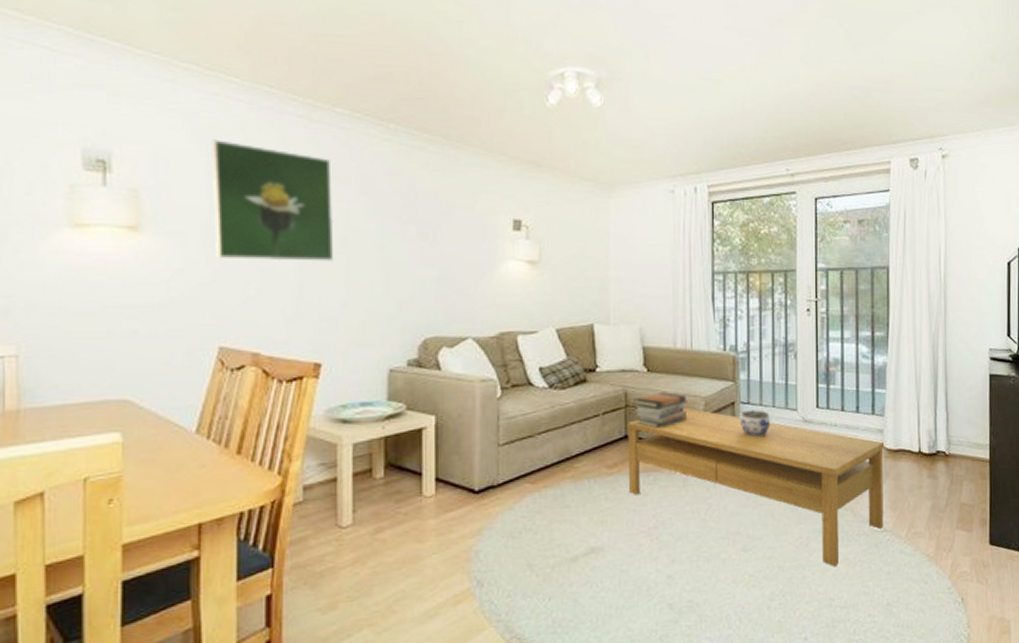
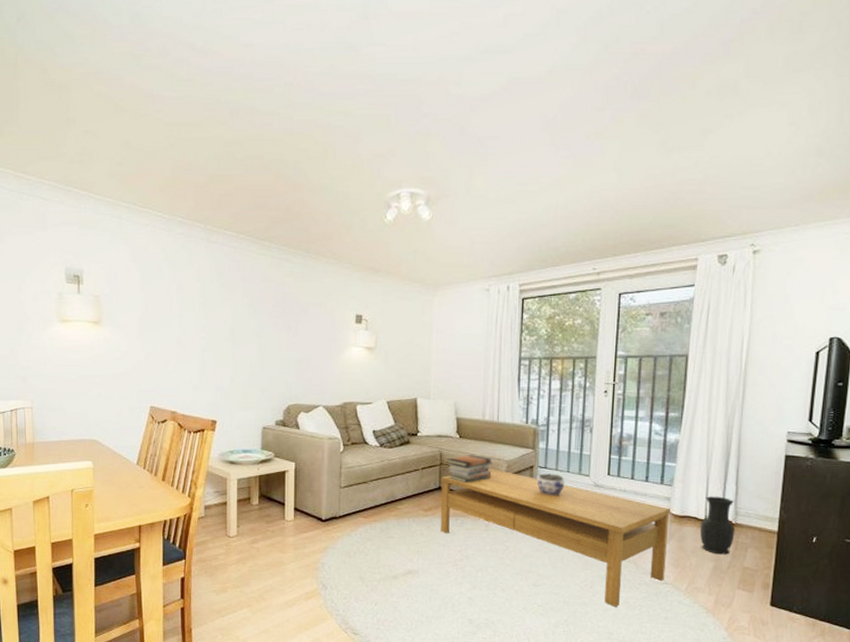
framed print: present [211,139,335,261] -> none [144,258,226,347]
vase: none [914,424,950,492] -> present [699,496,735,555]

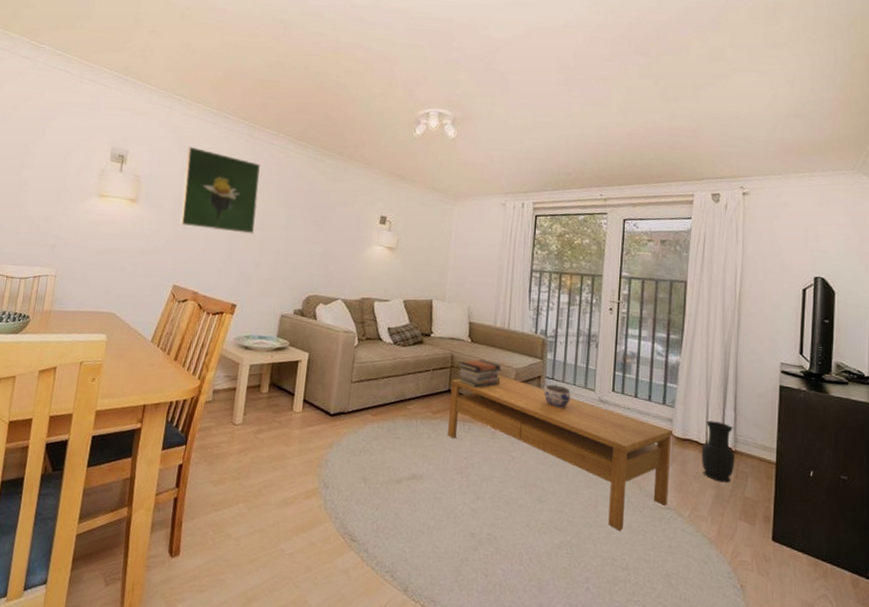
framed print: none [144,258,226,347] -> present [180,146,260,234]

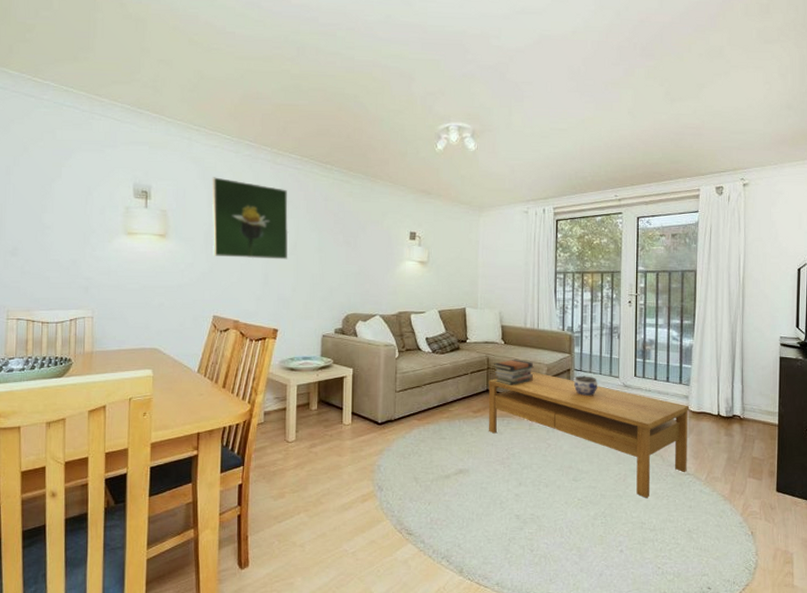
vase: present [701,420,735,483] -> none [714,394,744,447]

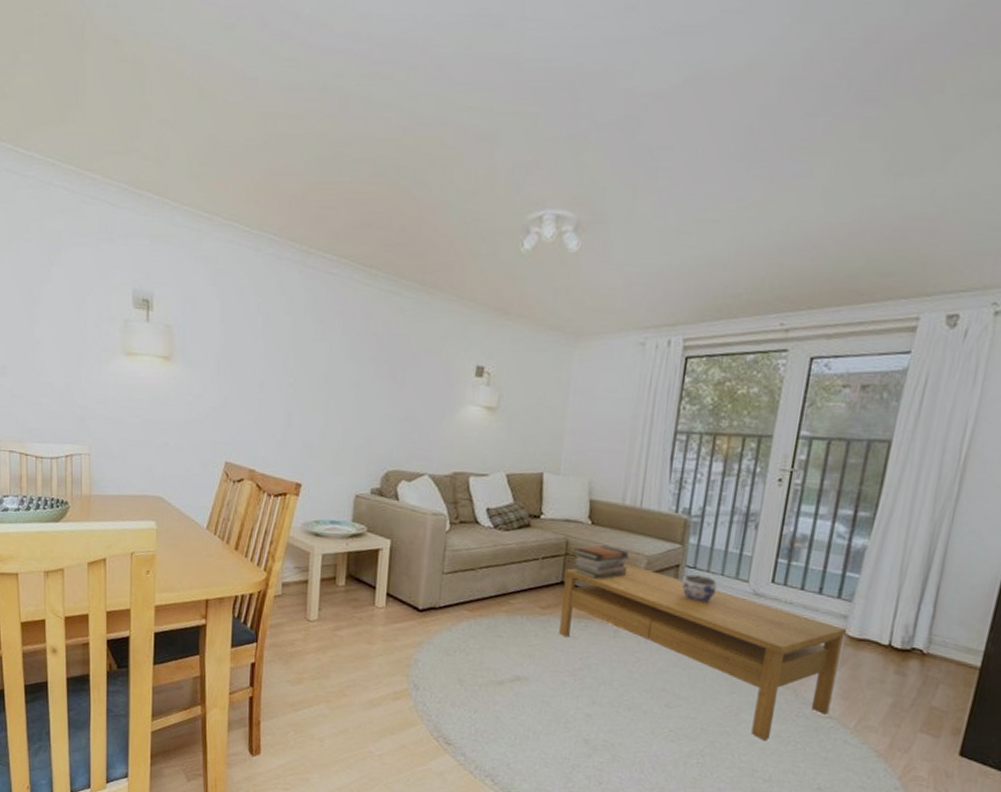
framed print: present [211,177,289,260] -> none [225,283,319,396]

